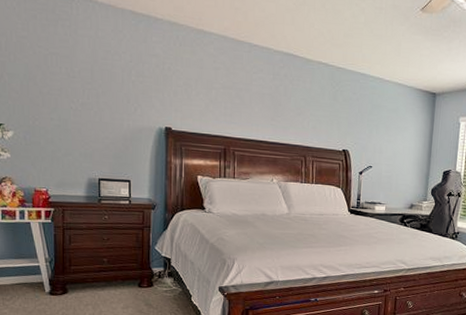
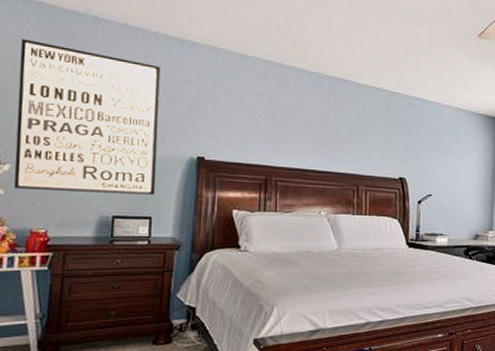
wall art: none [9,16,132,161] -> present [14,39,161,195]

